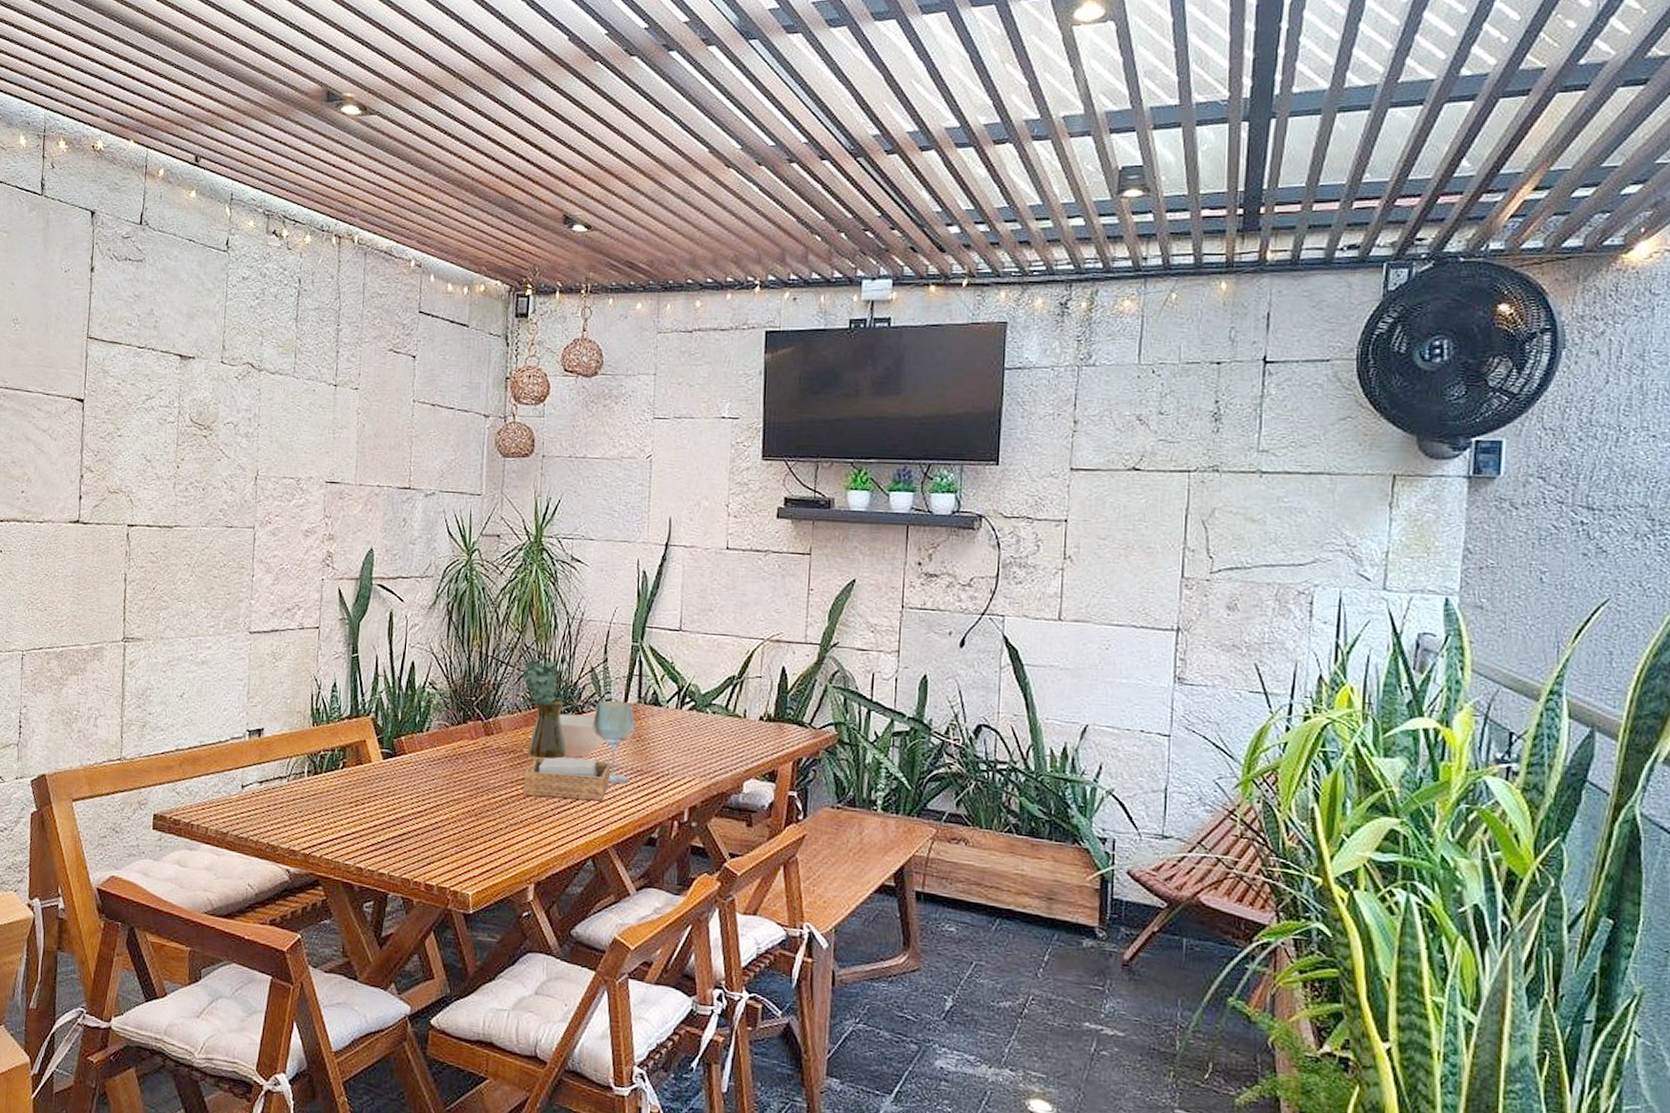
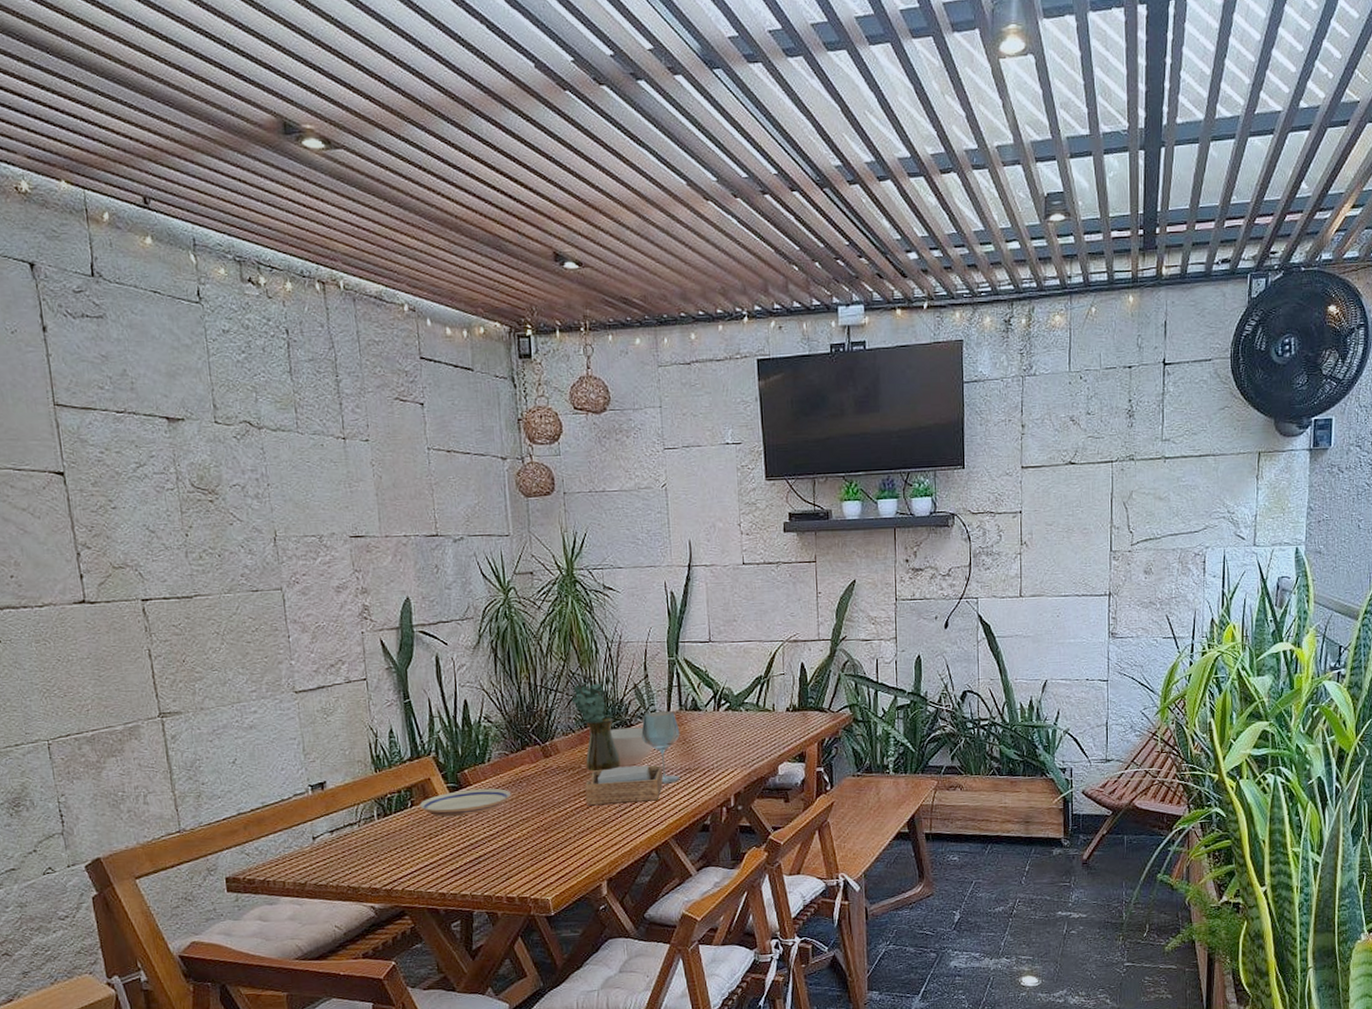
plate: none [350,758,446,787] -> present [419,788,512,817]

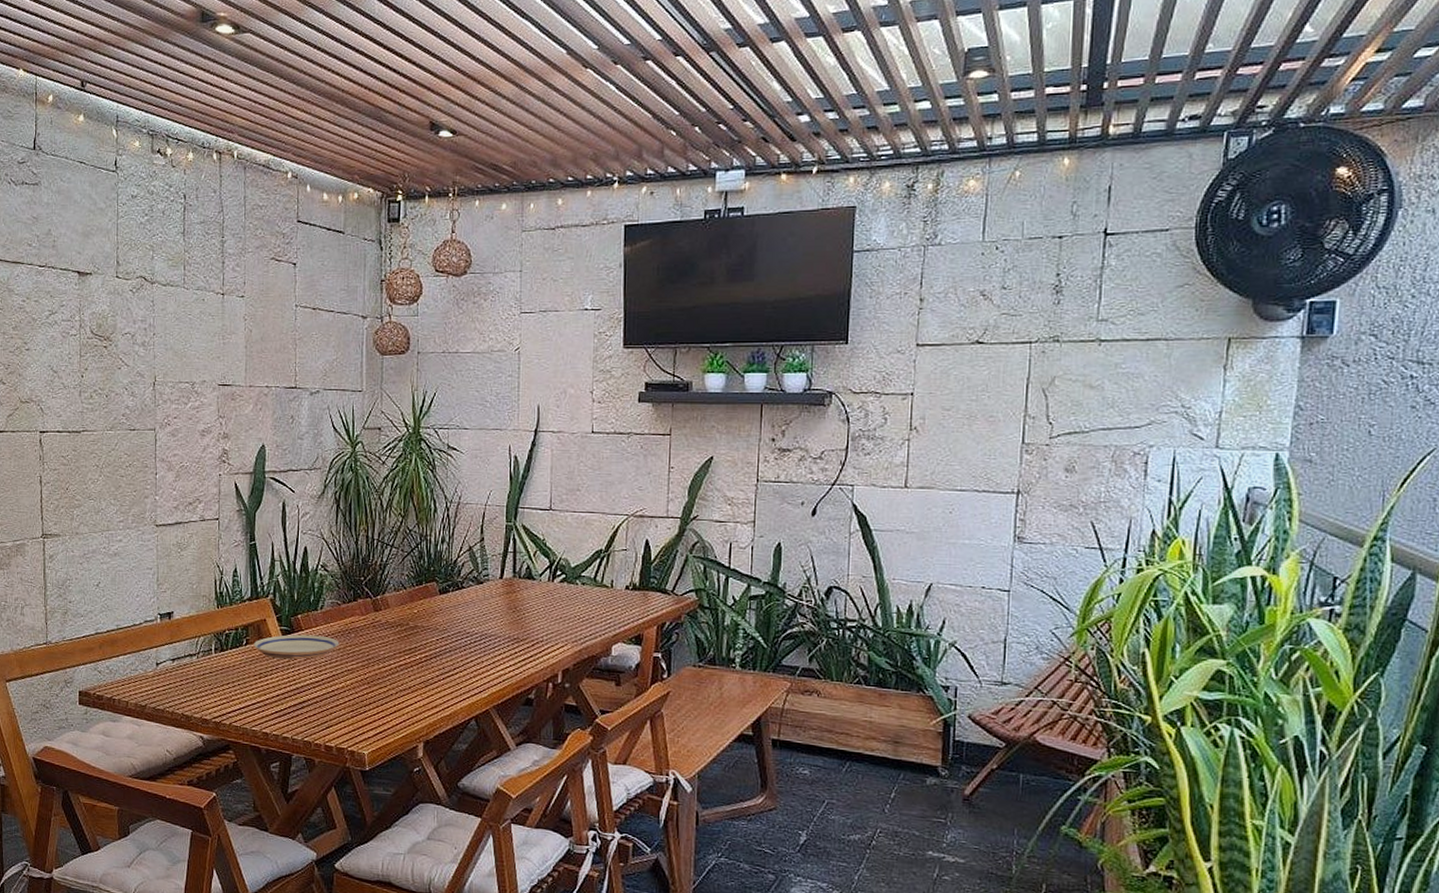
vase: present [571,679,622,777] -> none [406,536,449,636]
napkin holder: present [585,765,663,806] -> none [410,628,490,667]
bowl: present [610,727,653,768] -> none [441,589,482,630]
wine glass: present [641,711,680,784] -> none [472,576,511,652]

